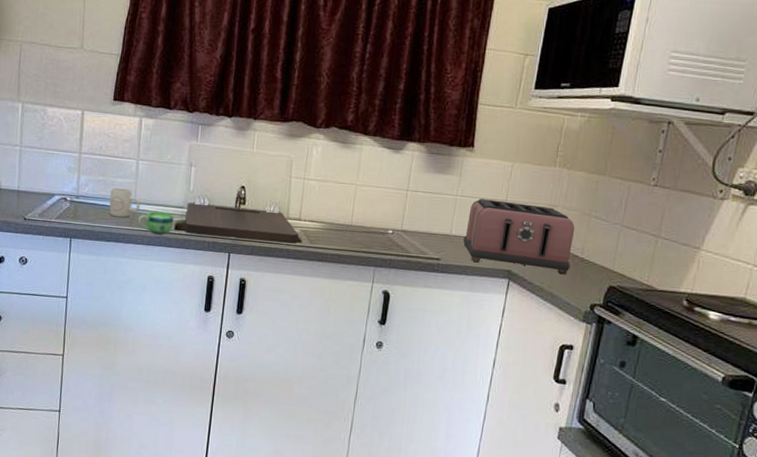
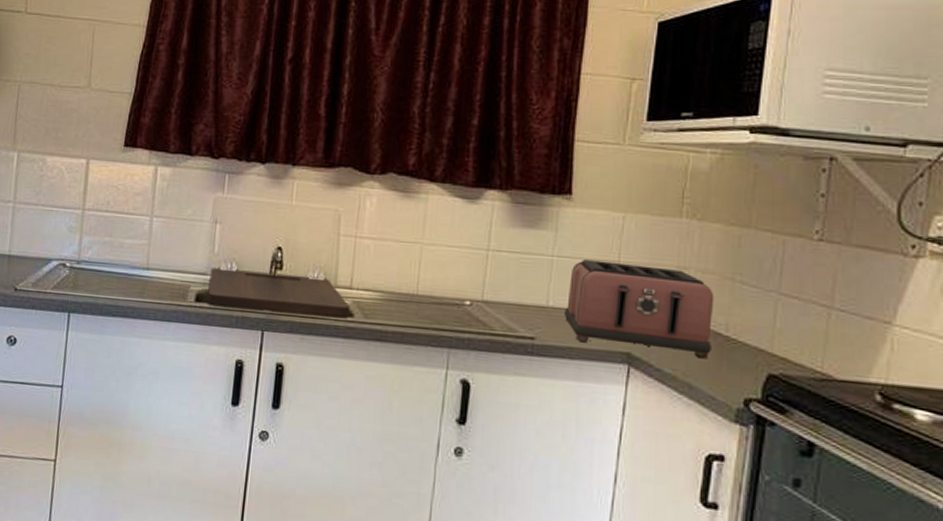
mug: present [109,187,141,218] -> none [116,250,154,288]
cup: present [137,211,174,236] -> none [150,278,195,309]

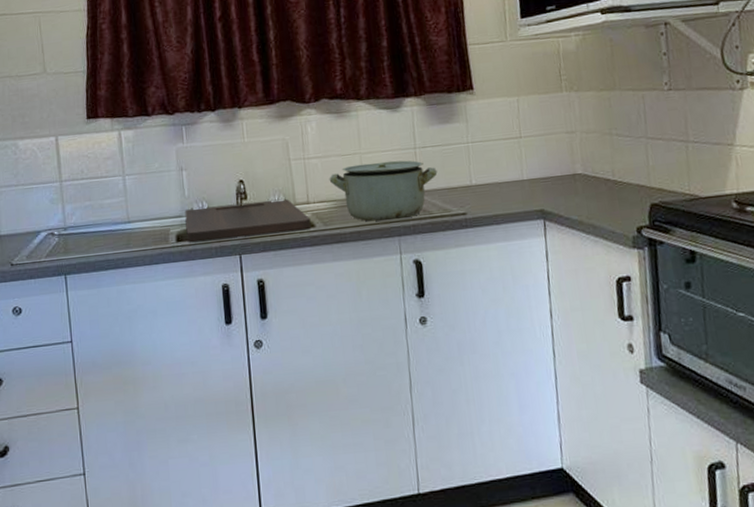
cooking pot: none [380,255,510,330] -> present [329,160,438,222]
toaster: present [564,259,715,359] -> none [485,134,605,208]

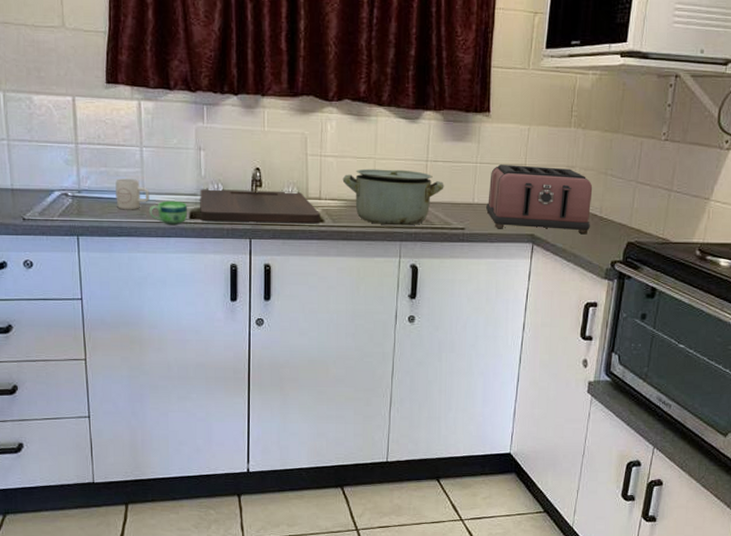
mug: none [100,208,135,242] -> present [115,178,150,210]
cup: none [134,225,174,252] -> present [149,200,188,226]
toaster: none [485,134,605,208] -> present [486,164,593,235]

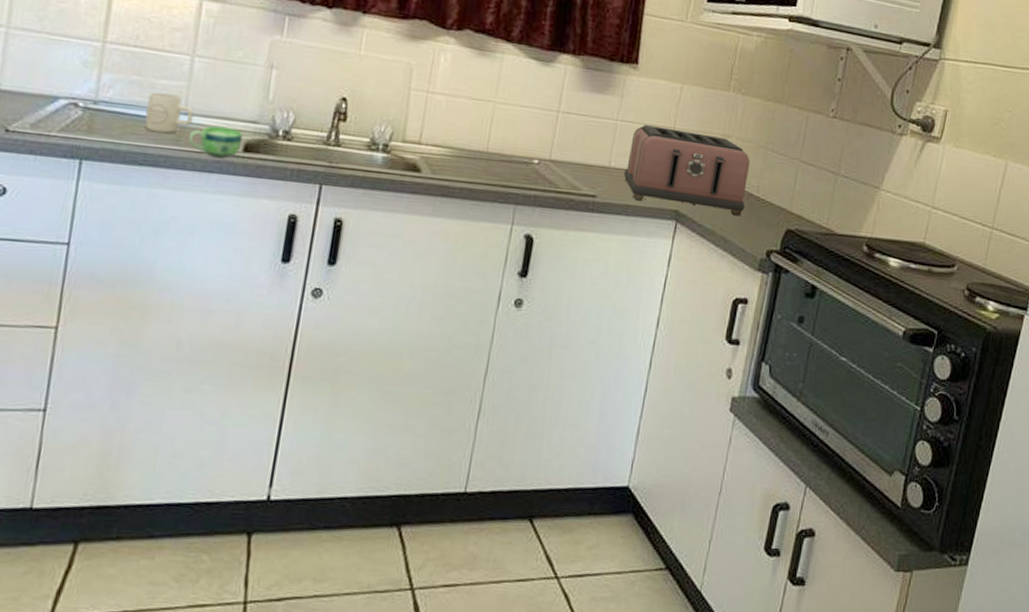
cutting board: present [200,189,321,224] -> none [257,116,418,174]
cooking pot: present [342,169,444,226] -> none [451,113,577,187]

